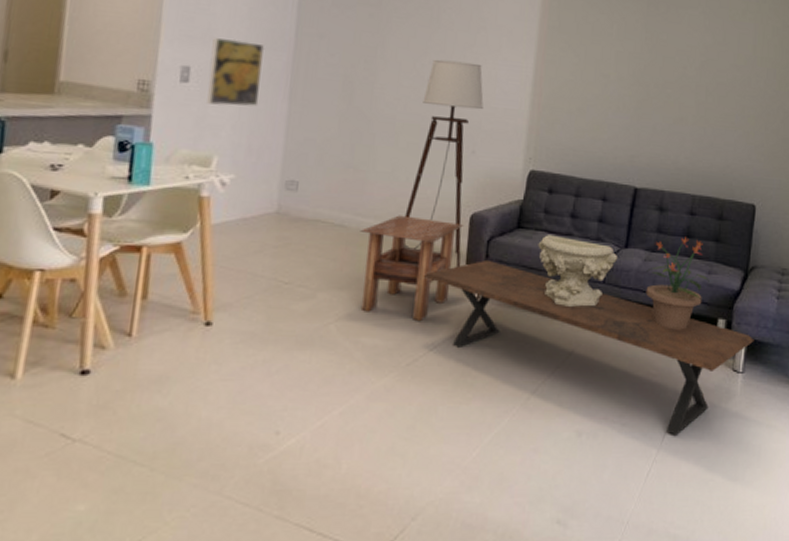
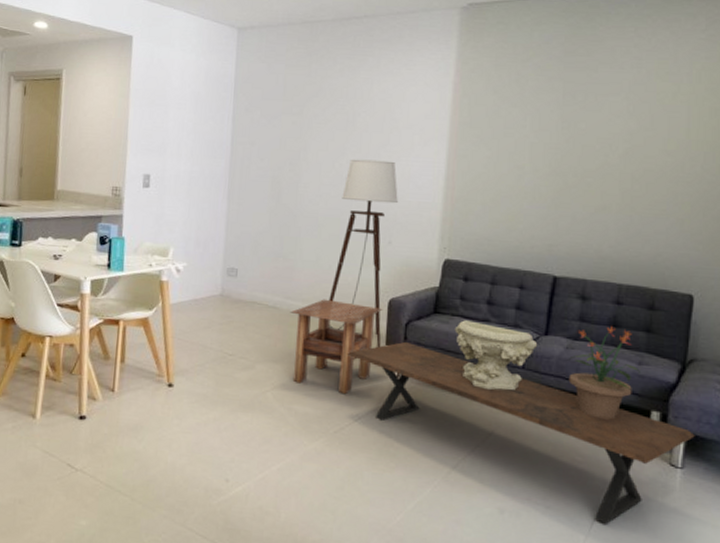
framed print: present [207,37,265,107] -> none [163,149,207,206]

